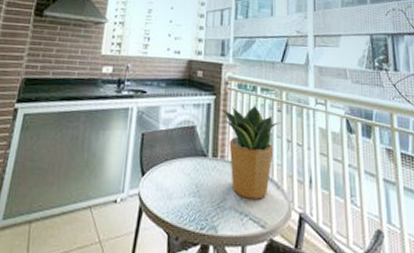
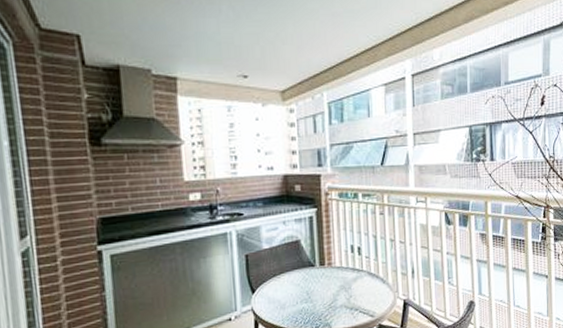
potted plant: present [221,104,281,199] -> none [323,211,384,296]

